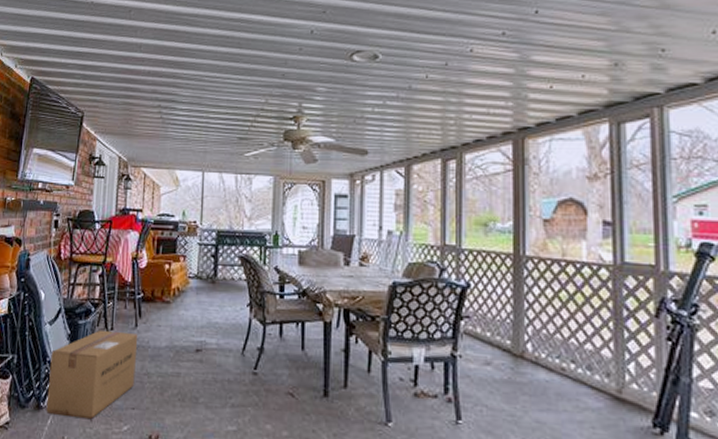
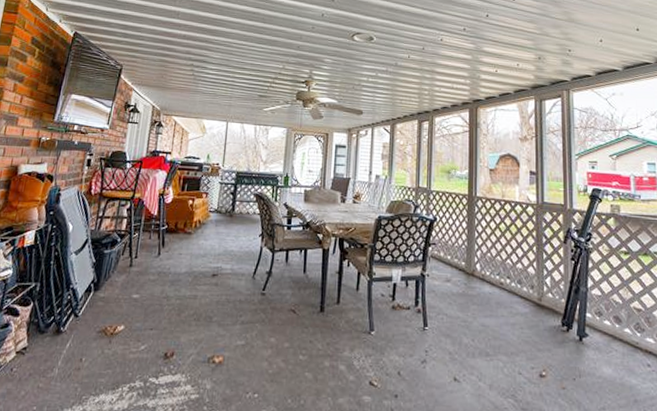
box: present [46,330,138,420] -> none [65,258,161,342]

